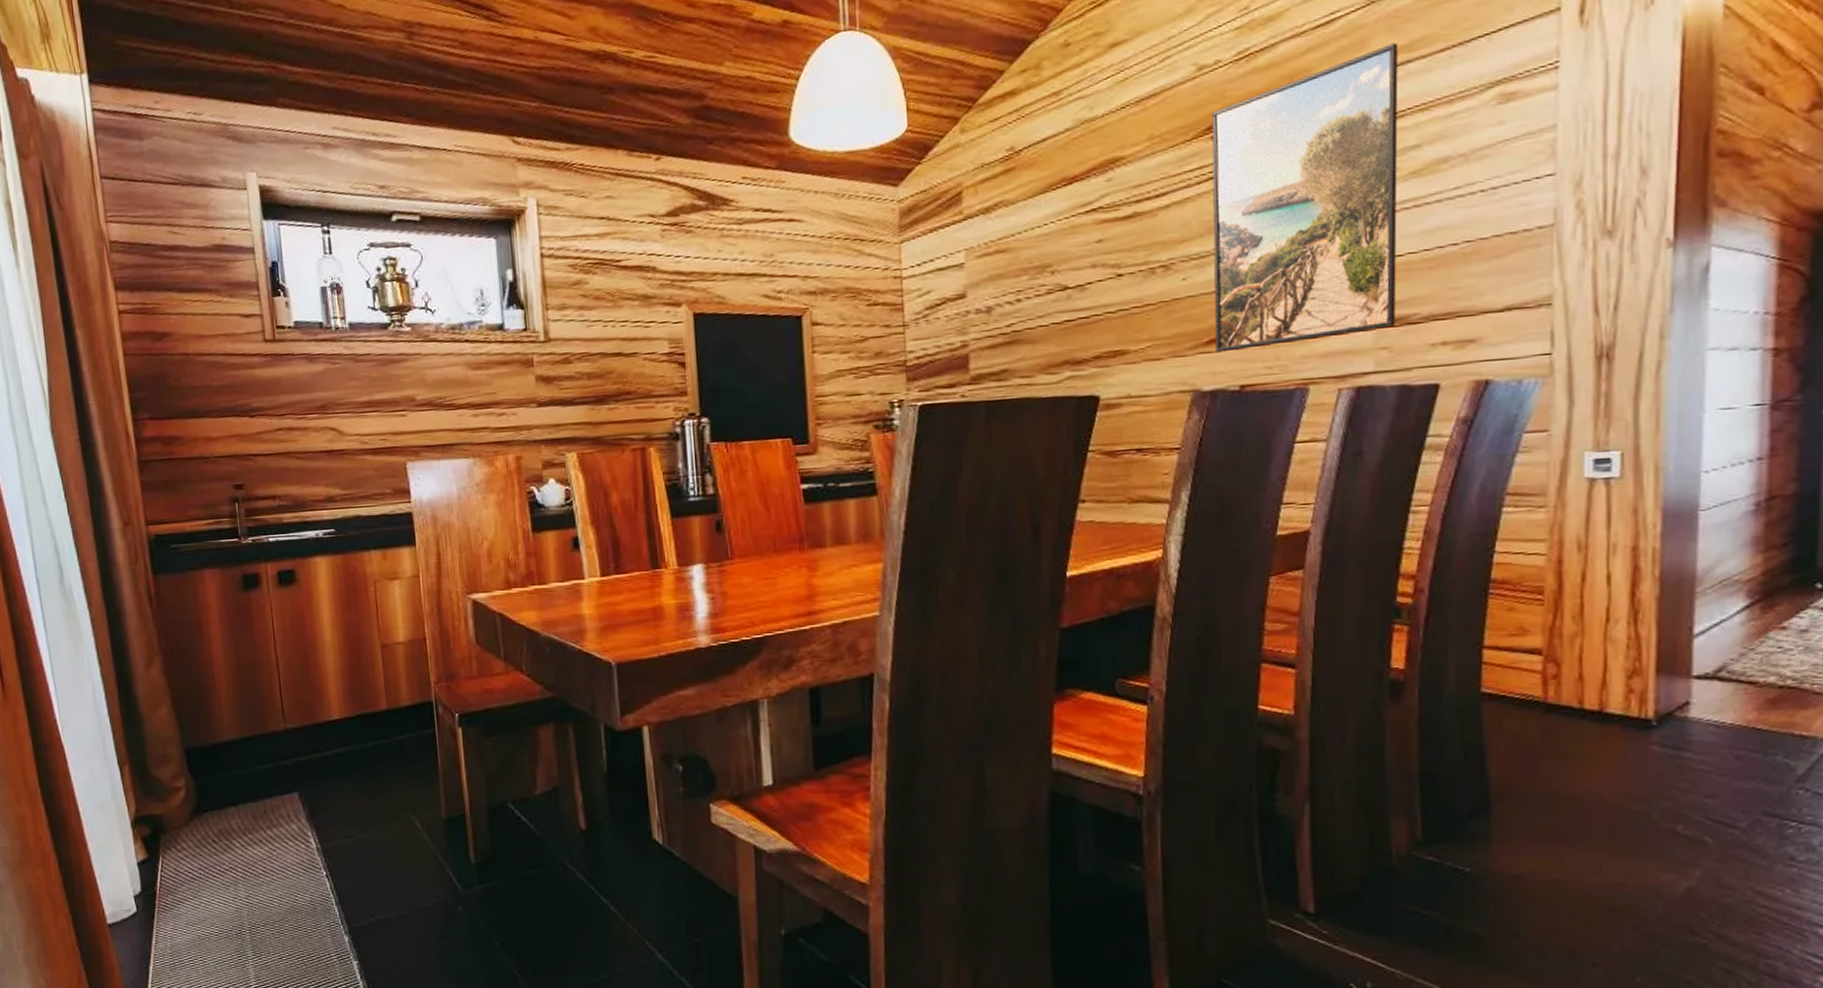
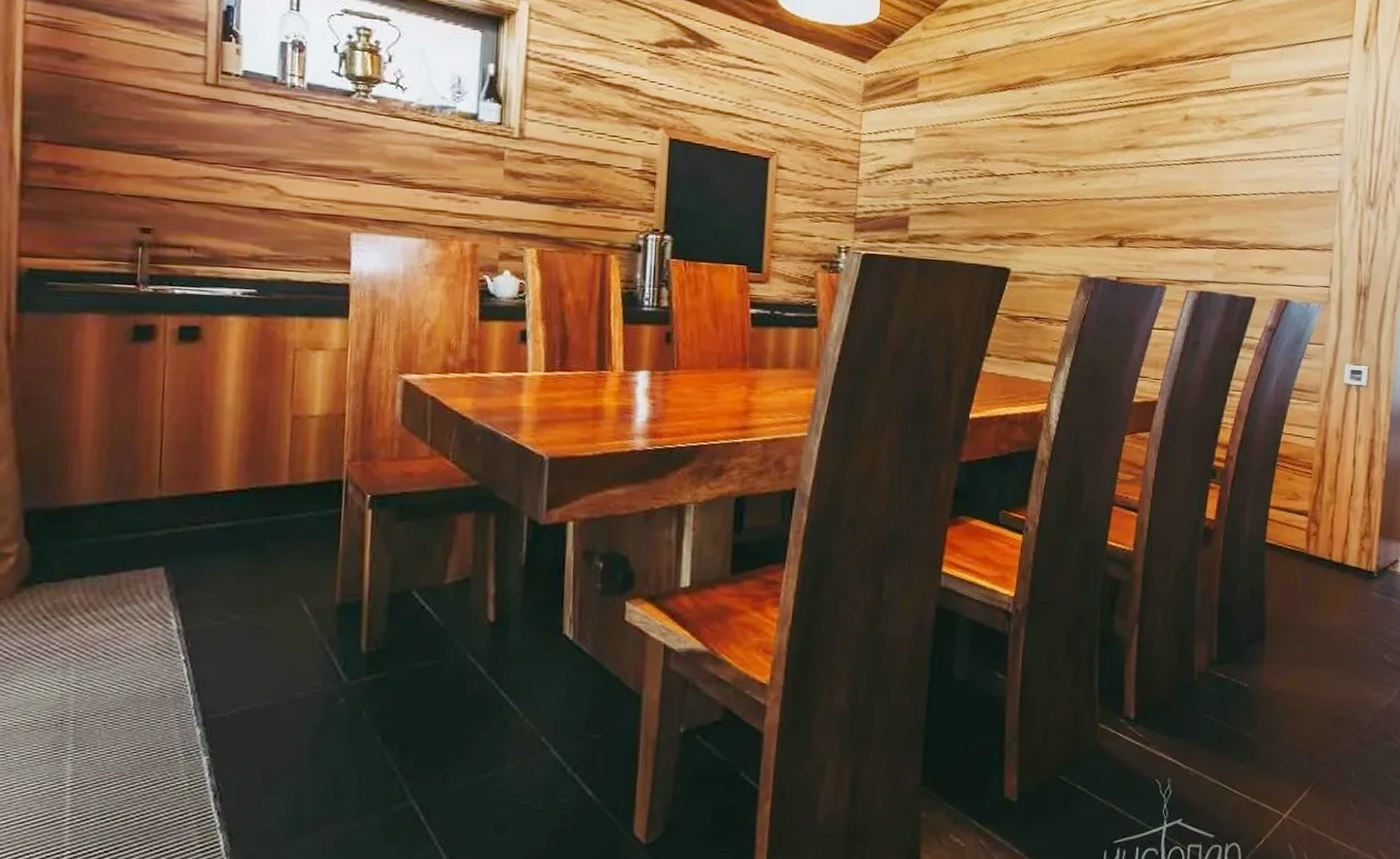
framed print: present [1212,42,1399,353] -> none [1102,33,1248,249]

